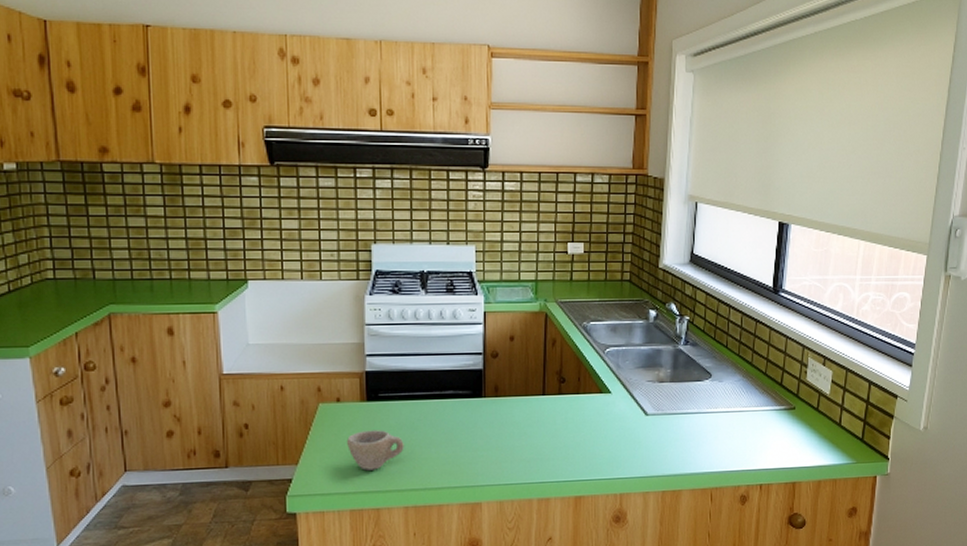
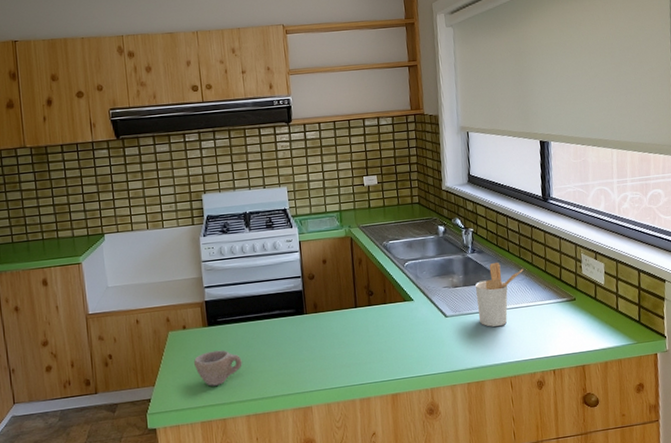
utensil holder: none [683,357,741,432] -> present [475,262,524,327]

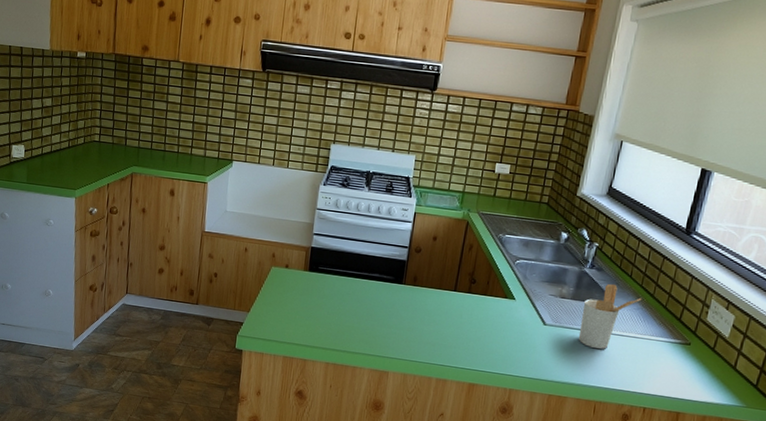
cup: present [194,350,242,387] -> none [288,294,333,328]

